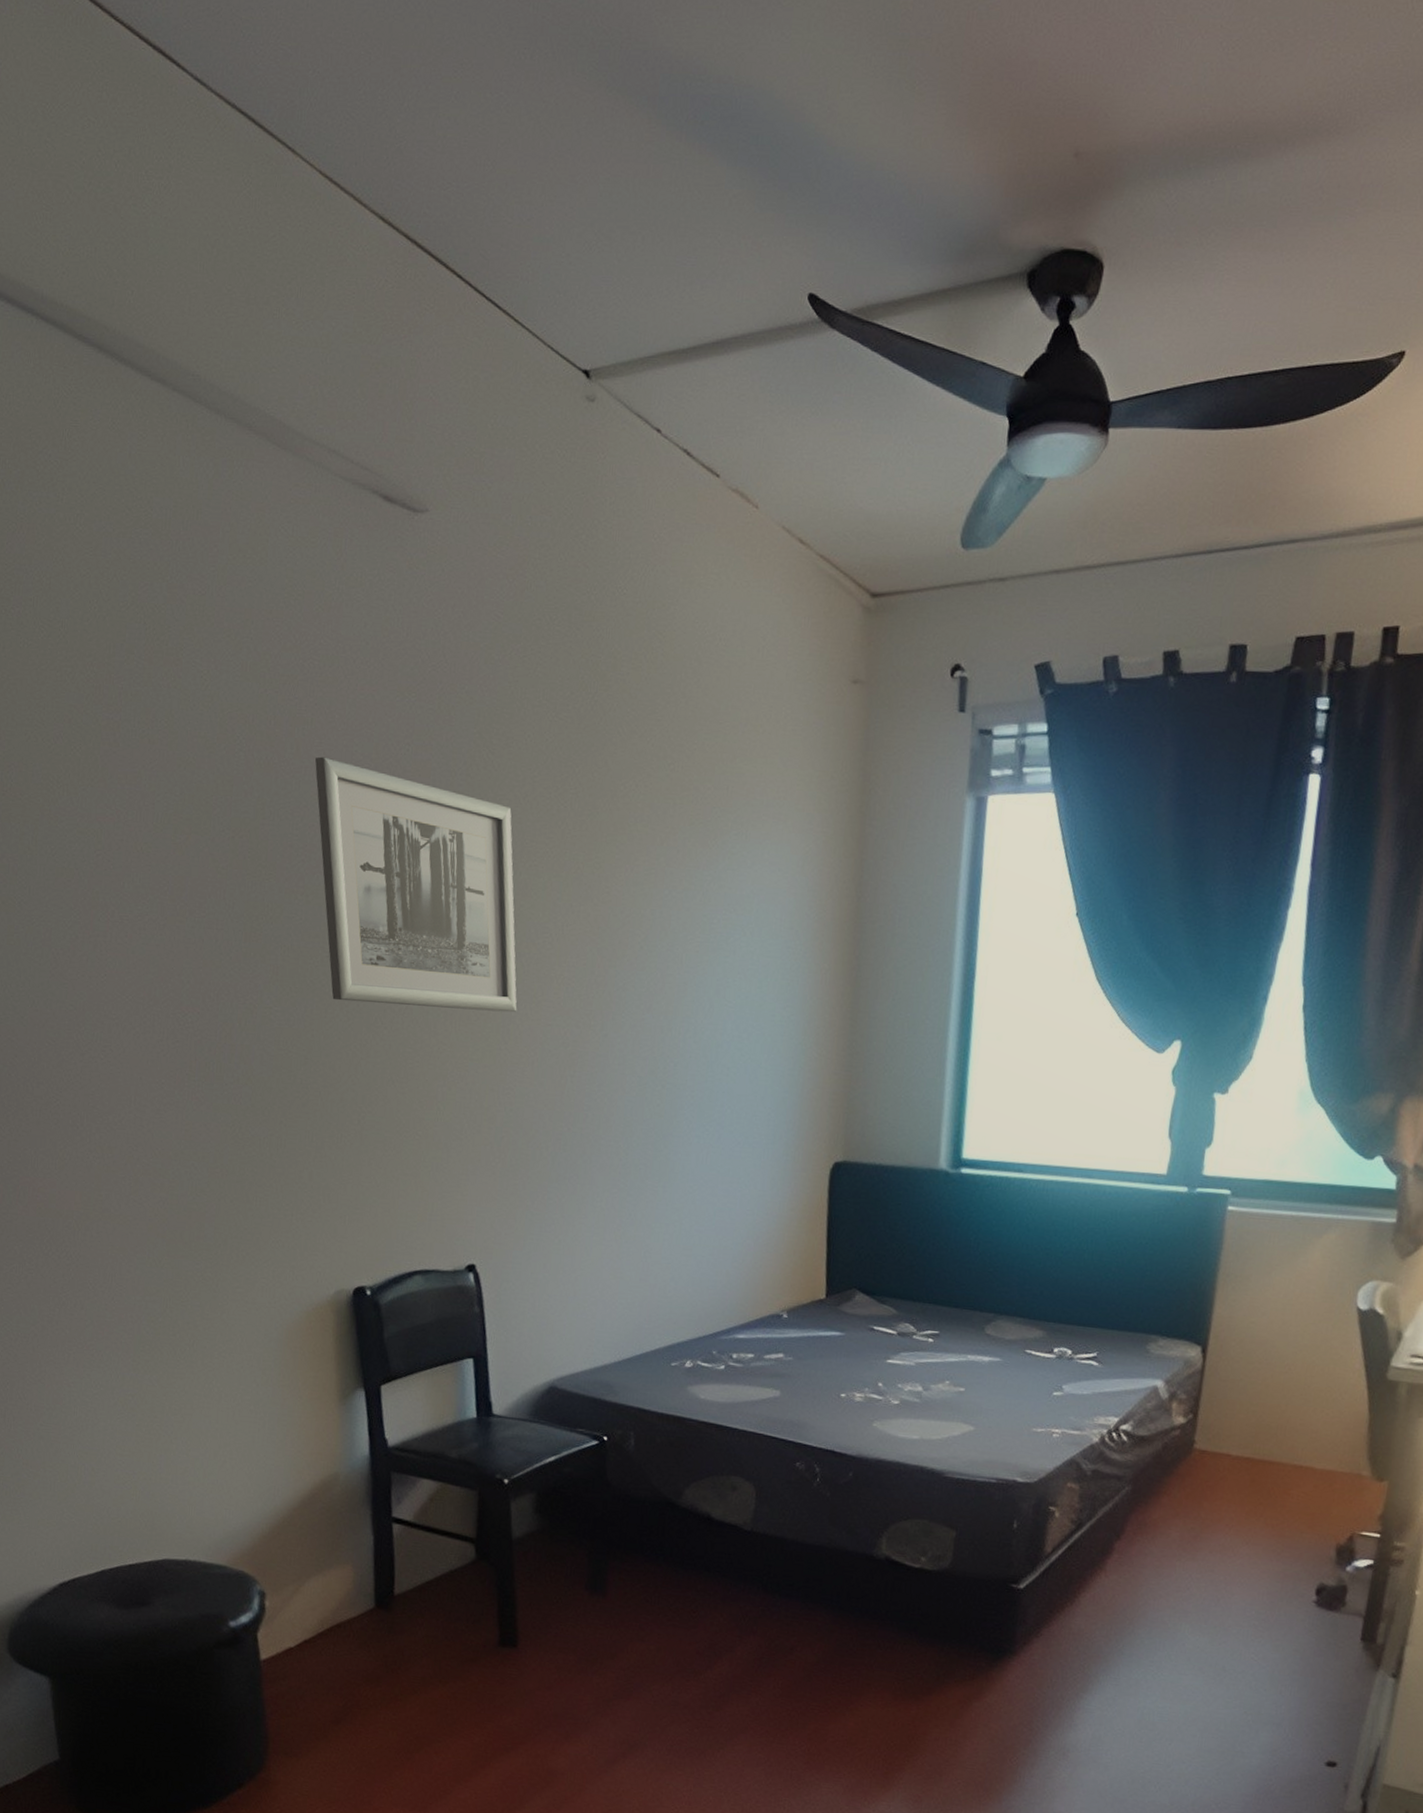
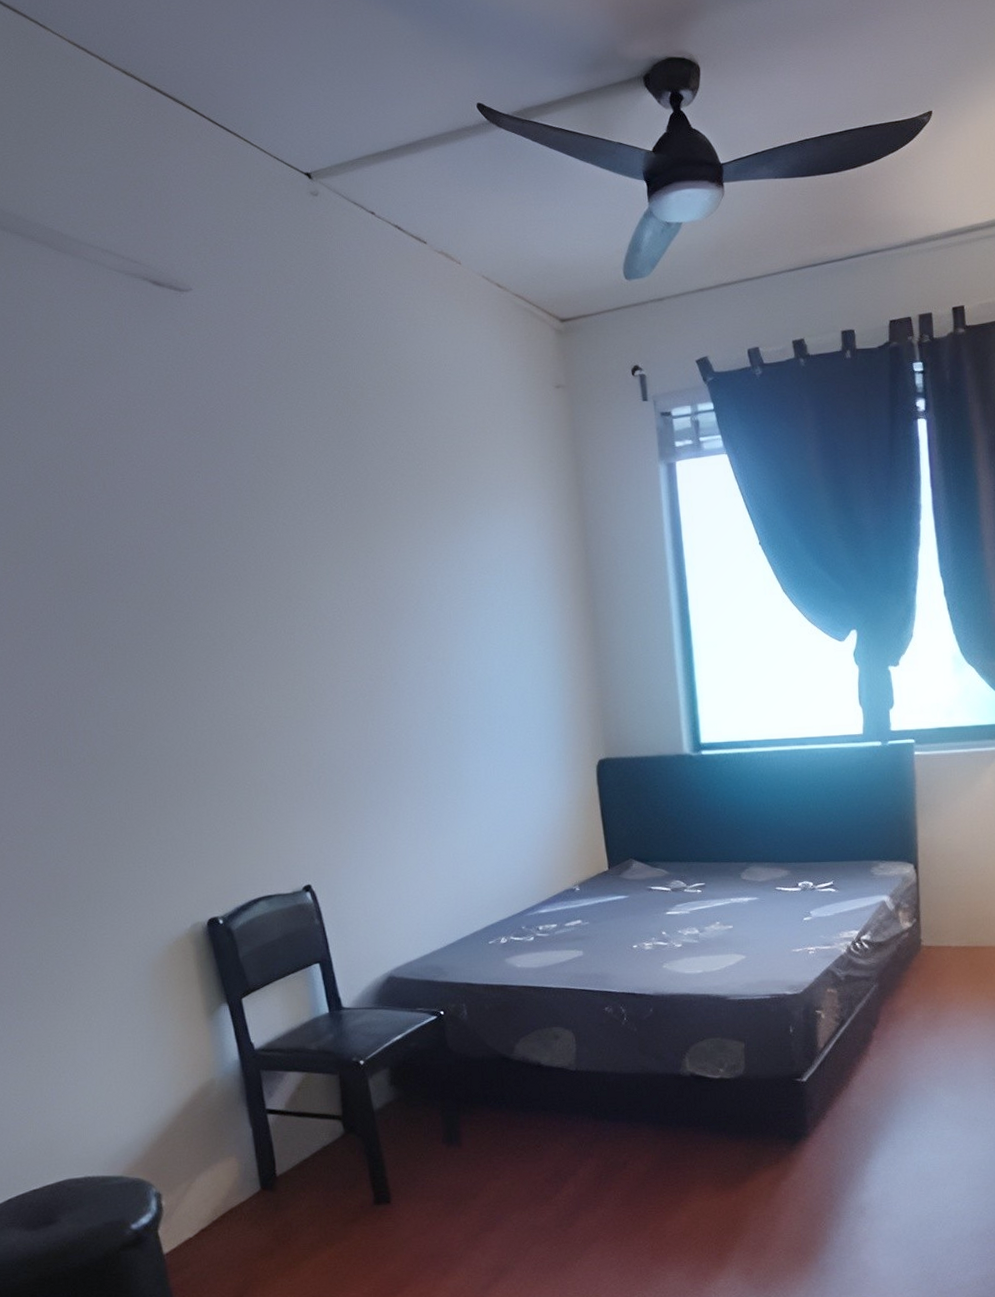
wall art: present [315,756,517,1013] -> none [121,489,319,684]

